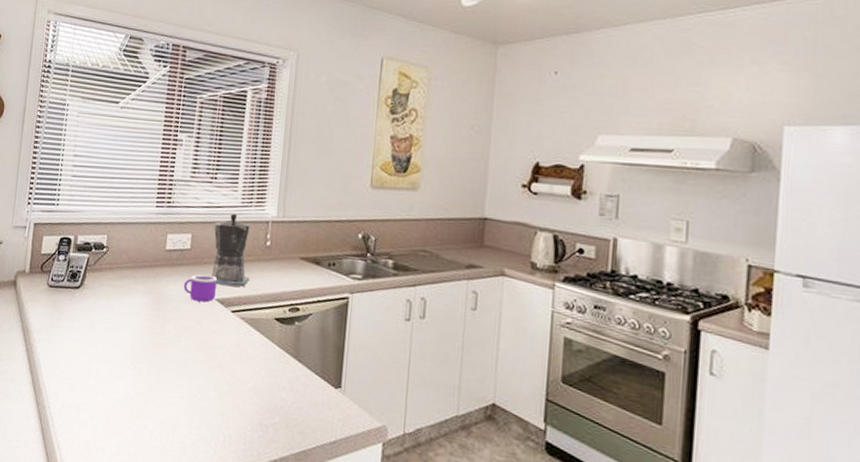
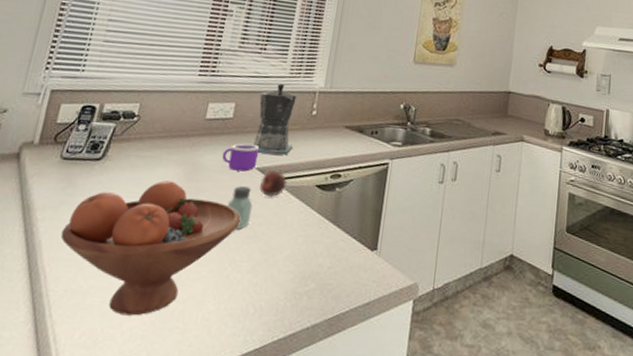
fruit bowl: none [54,309,205,433] -> present [60,180,241,316]
saltshaker: none [191,316,215,359] -> present [227,186,253,230]
apple: none [220,303,247,328] -> present [259,171,288,196]

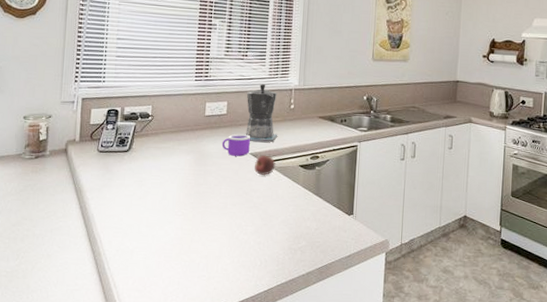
fruit bowl: present [60,180,241,316] -> none [107,166,242,268]
saltshaker: present [227,186,253,230] -> none [230,168,251,202]

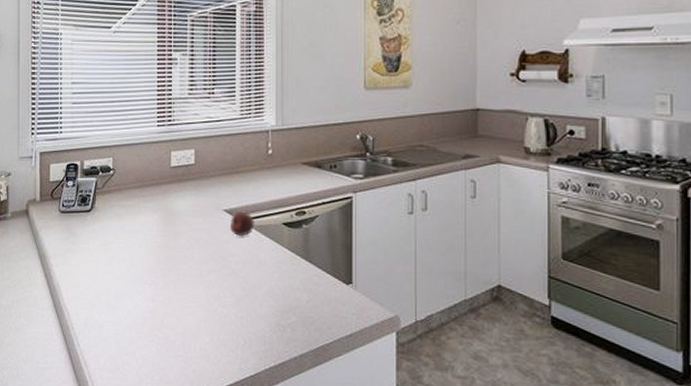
mug: present [221,134,250,157] -> none [191,187,223,214]
coffee maker: present [244,83,278,142] -> none [216,125,254,197]

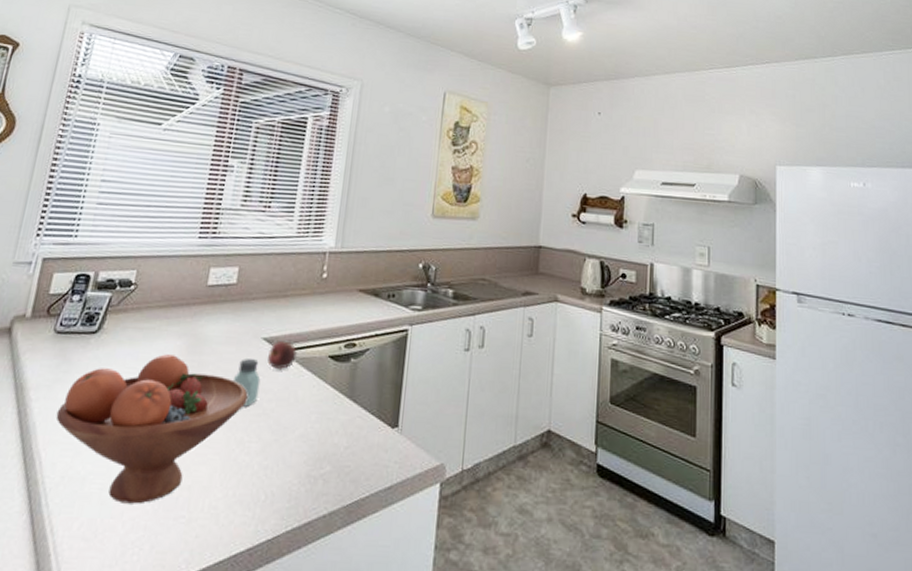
fruit bowl: none [73,226,218,346] -> present [55,354,248,504]
saltshaker: none [203,228,227,268] -> present [232,359,261,407]

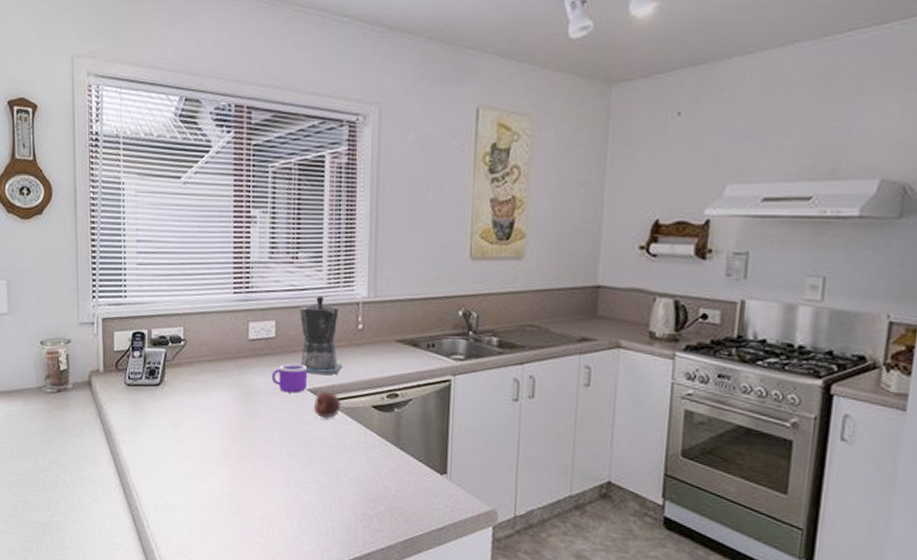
fruit bowl: present [55,354,248,504] -> none [141,404,300,530]
mug: none [226,311,266,342] -> present [271,363,307,393]
saltshaker: present [232,359,261,407] -> none [284,408,310,452]
coffee maker: none [257,244,307,323] -> present [298,295,342,375]

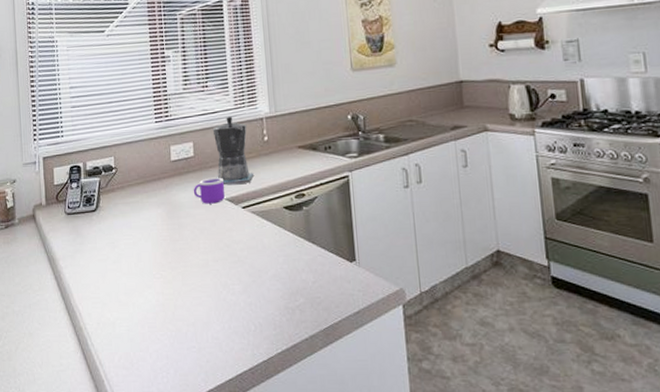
apple: present [314,392,342,418] -> none [233,200,257,223]

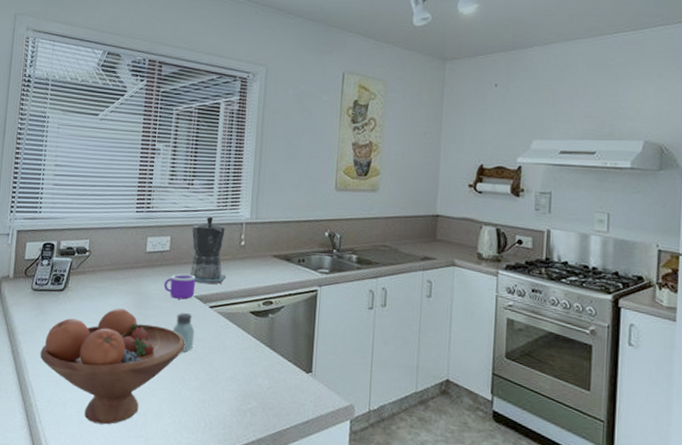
fruit bowl: none [82,221,224,340] -> present [40,308,186,425]
saltshaker: none [208,217,232,257] -> present [172,313,195,352]

